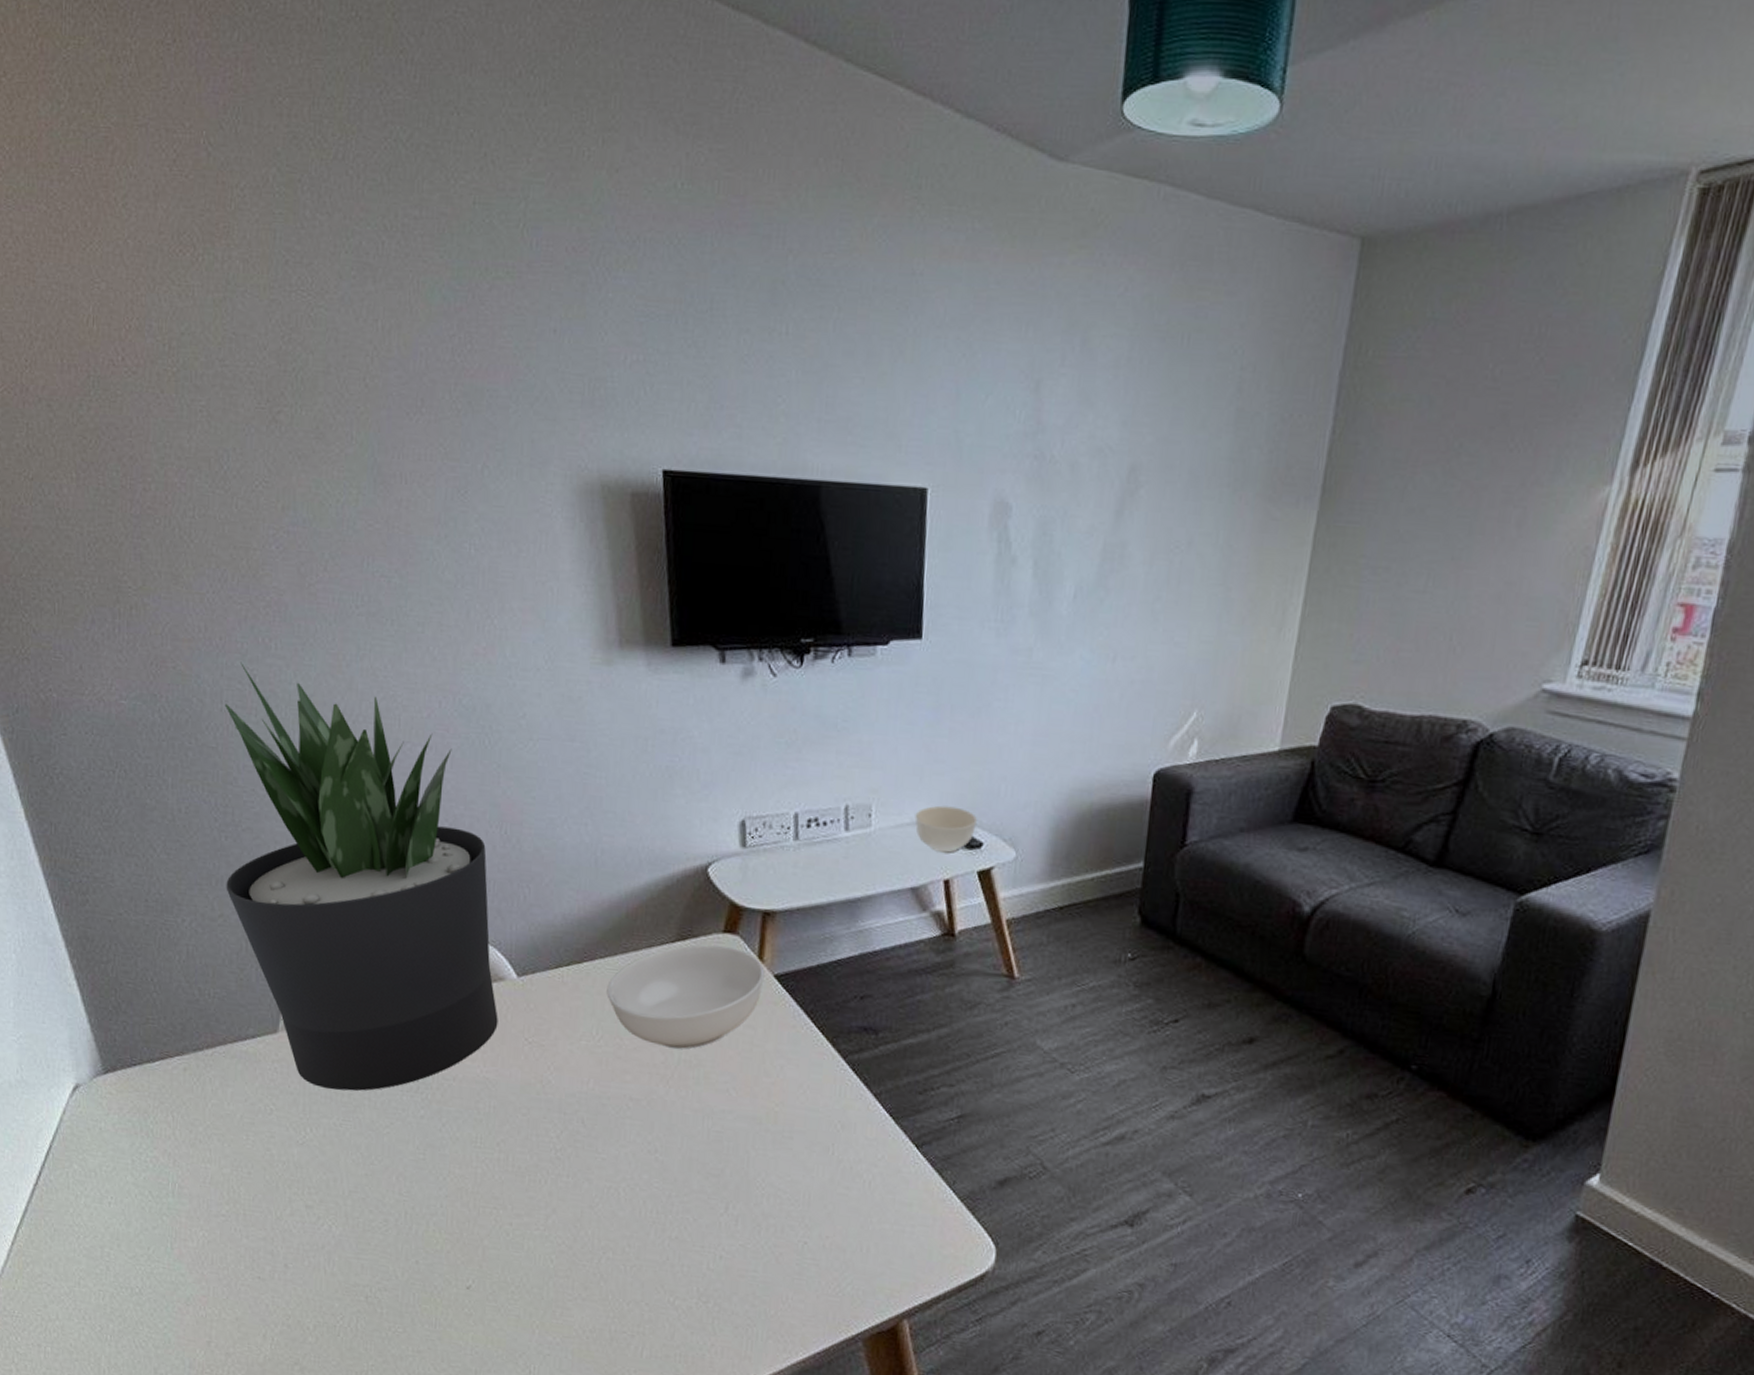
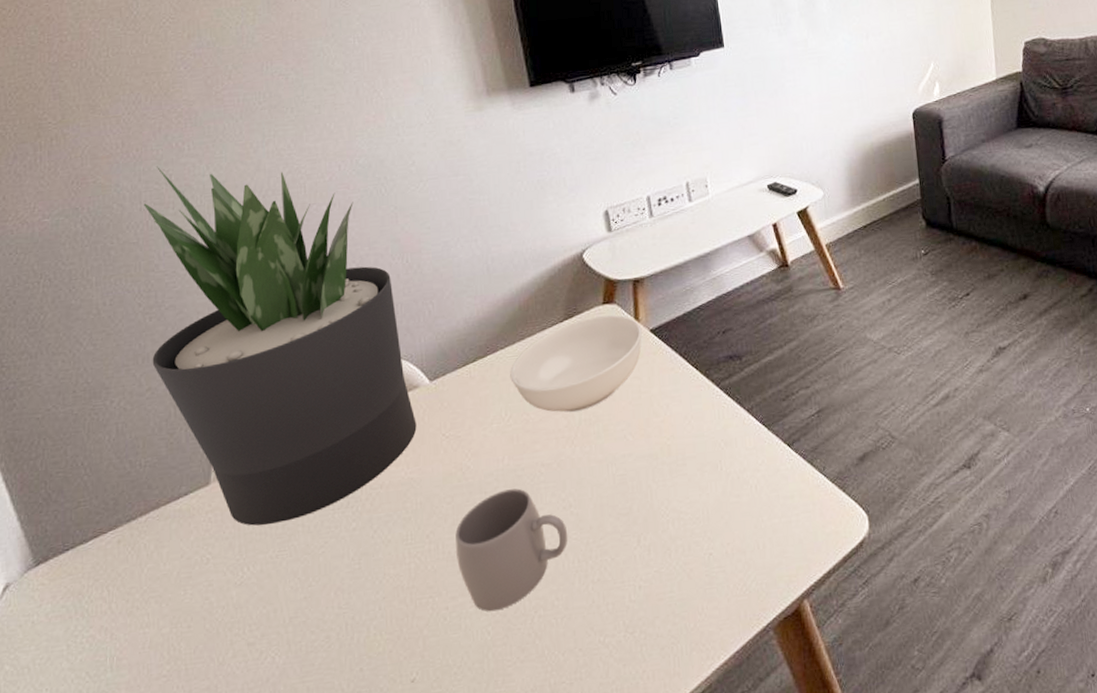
mug: none [526,1115,650,1241] -> present [455,488,568,612]
bowl: present [914,805,977,853] -> none [741,166,790,204]

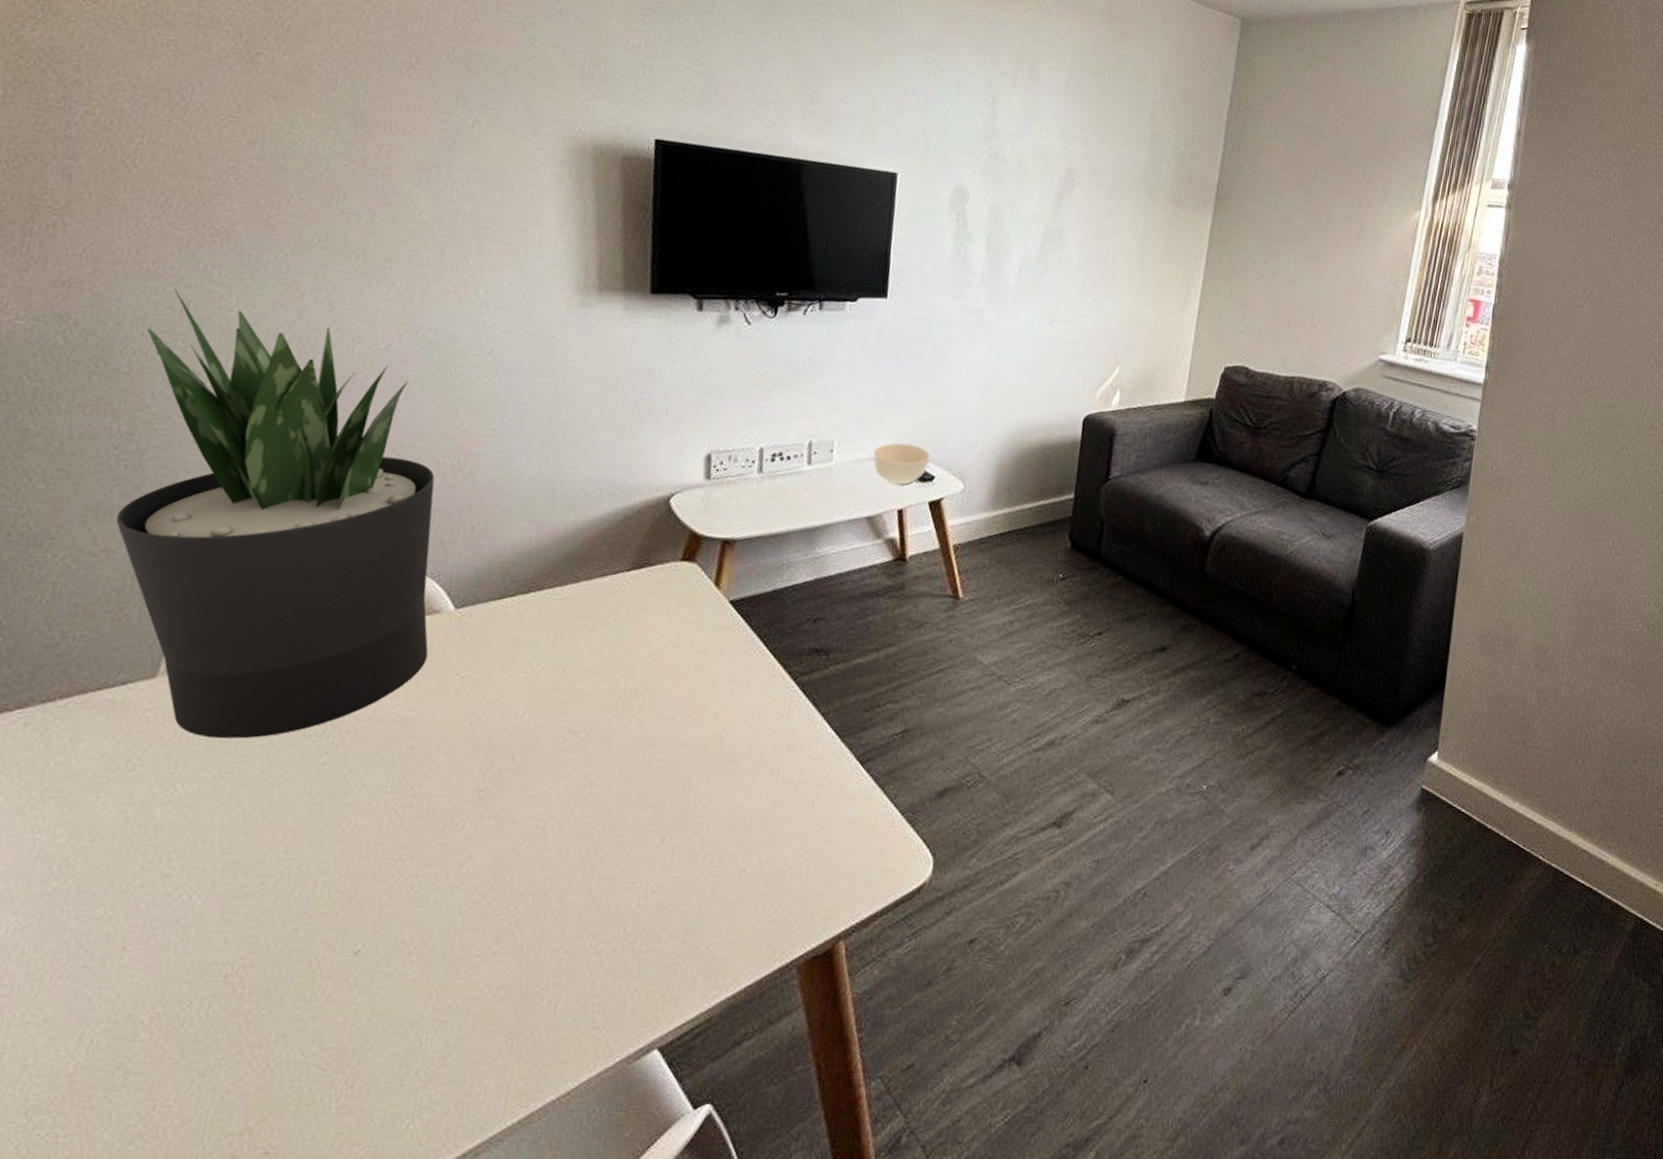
mug: present [455,488,568,612] -> none [441,751,582,890]
bowl: present [510,315,642,412] -> none [552,572,721,677]
bowl: none [741,166,790,204] -> present [873,443,930,486]

